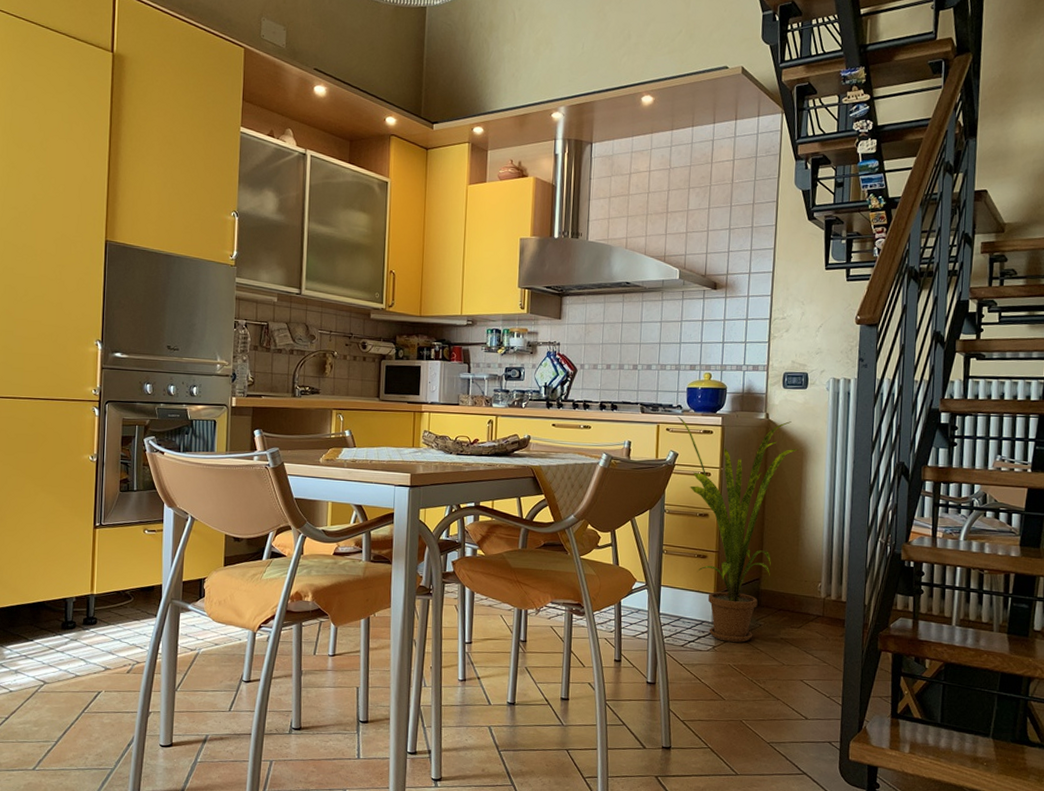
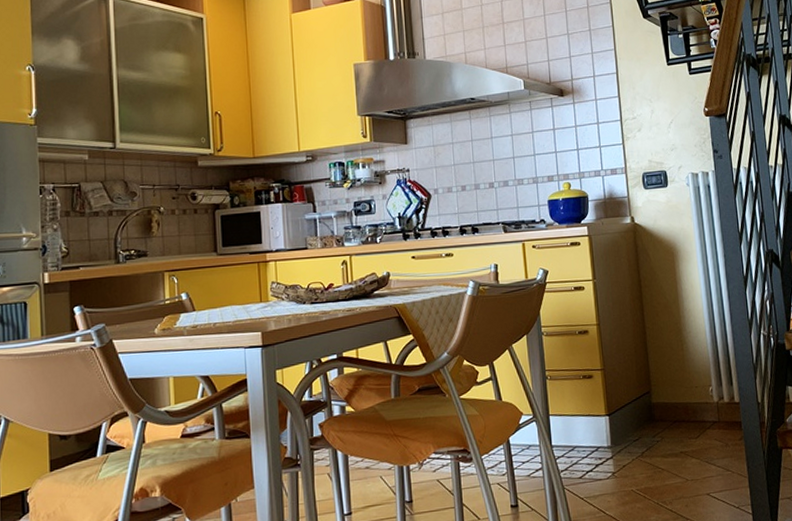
house plant: present [676,416,799,642] -> none [541,222,669,465]

